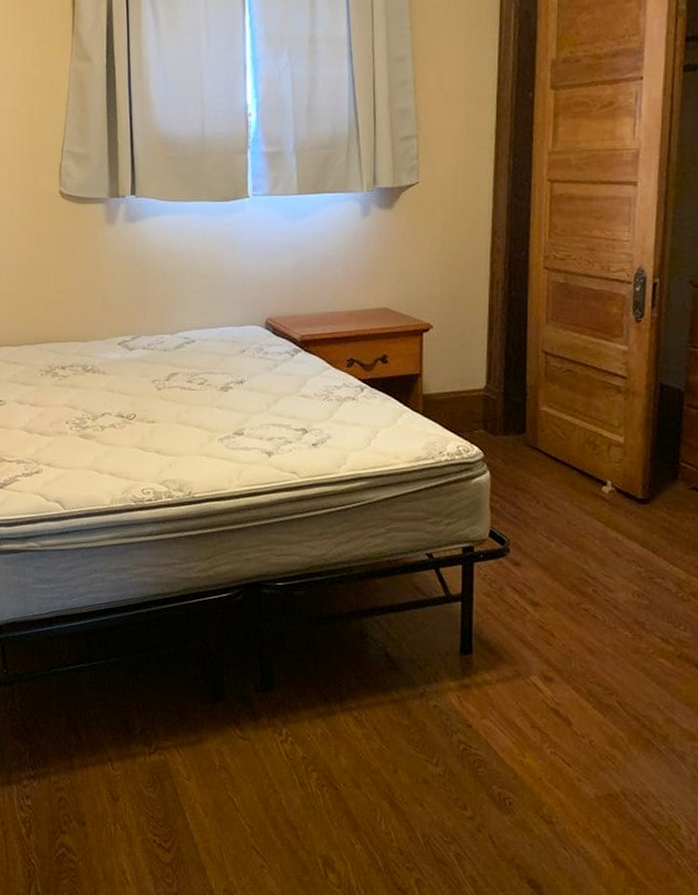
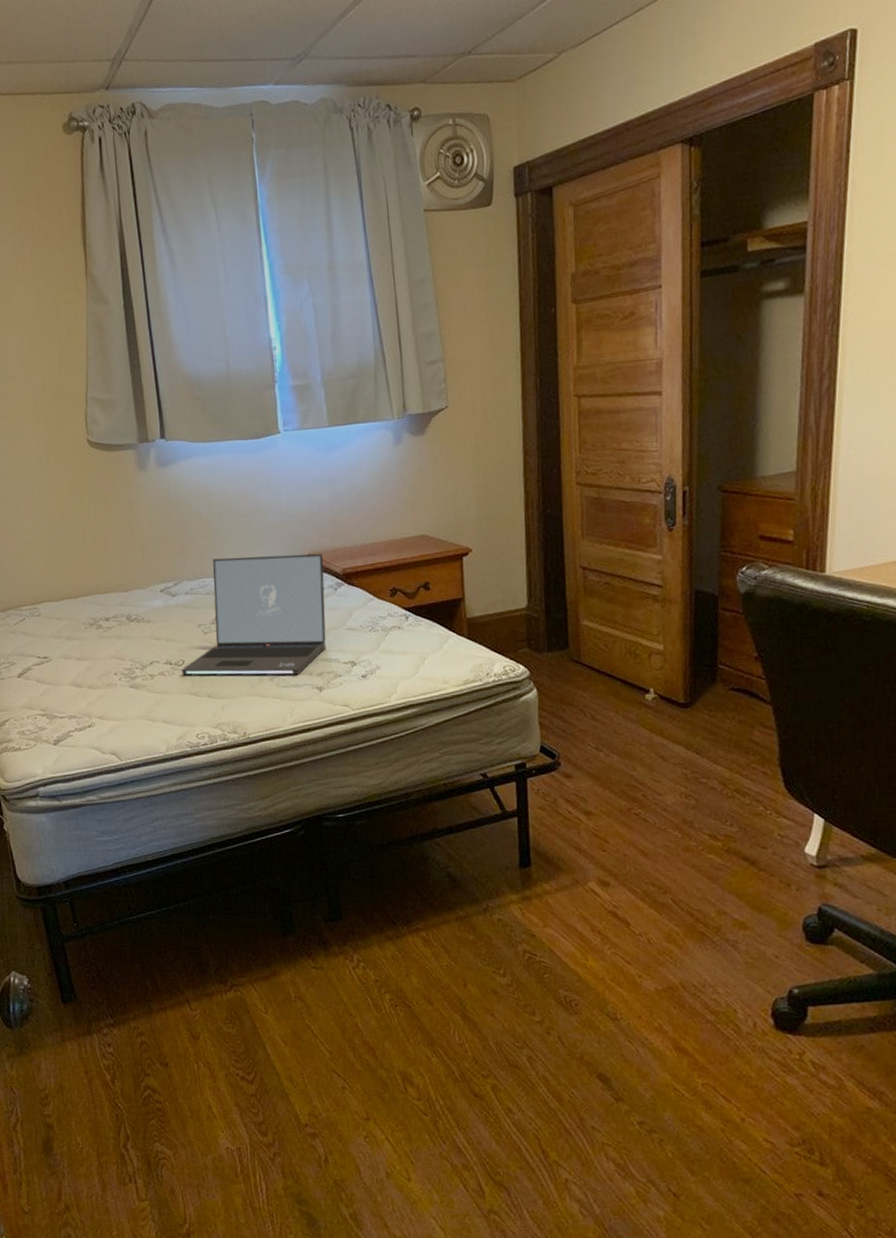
laptop: none [132,316,282,438] -> present [181,554,327,676]

